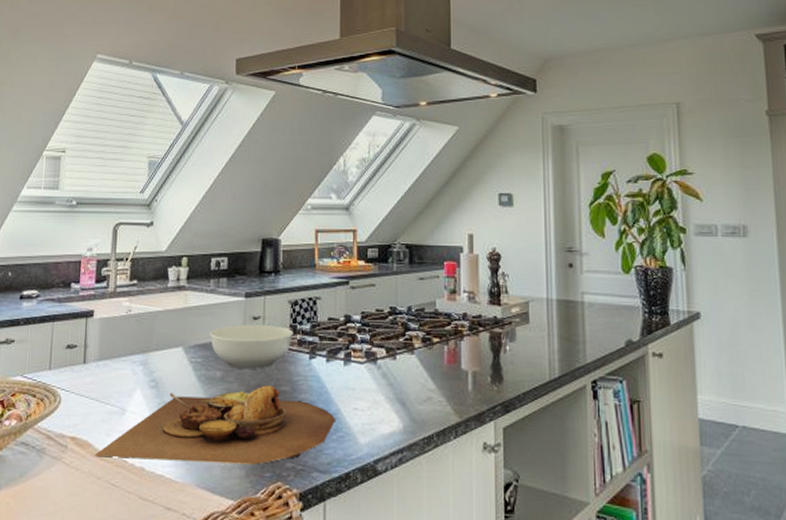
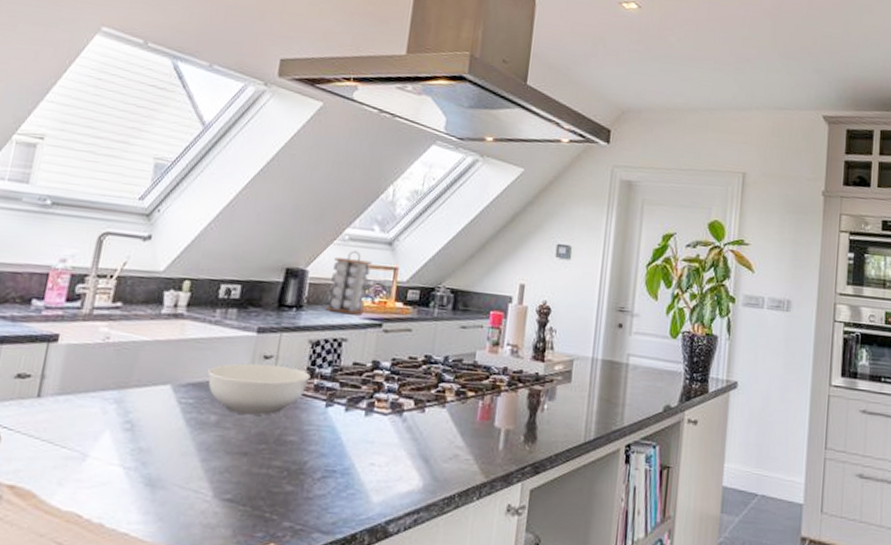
bread: present [94,385,335,465] -> none [38,433,348,524]
spice rack: none [299,218,333,275] -> present [325,250,372,315]

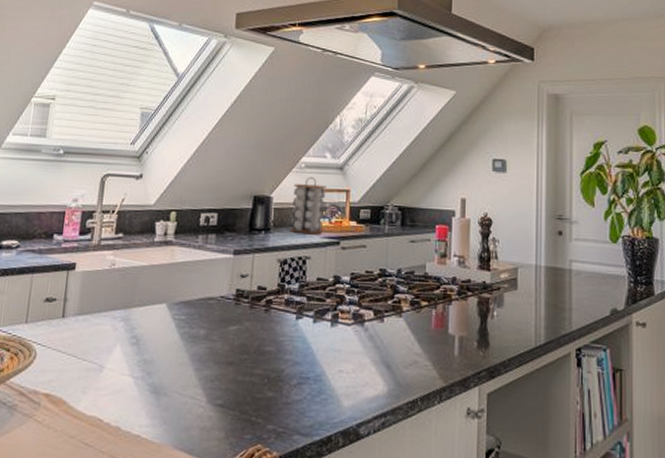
bowl: present [207,363,311,416] -> none [195,282,281,328]

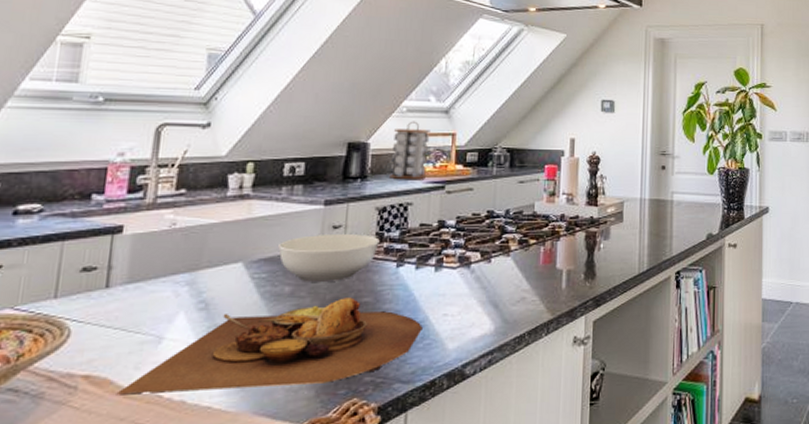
bread: none [68,345,320,427] -> present [116,297,423,394]
bowl: none [195,282,281,328] -> present [278,233,380,282]

